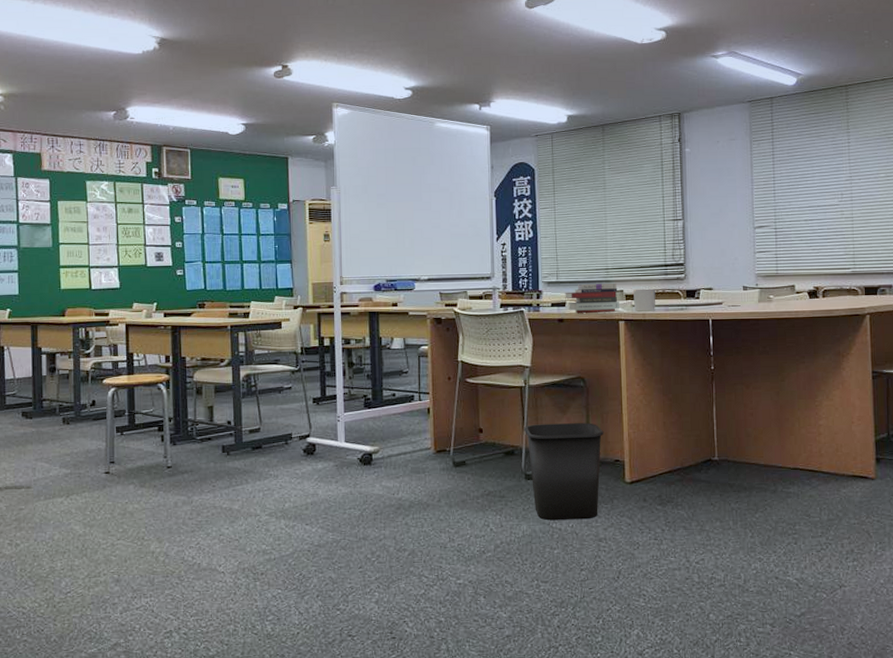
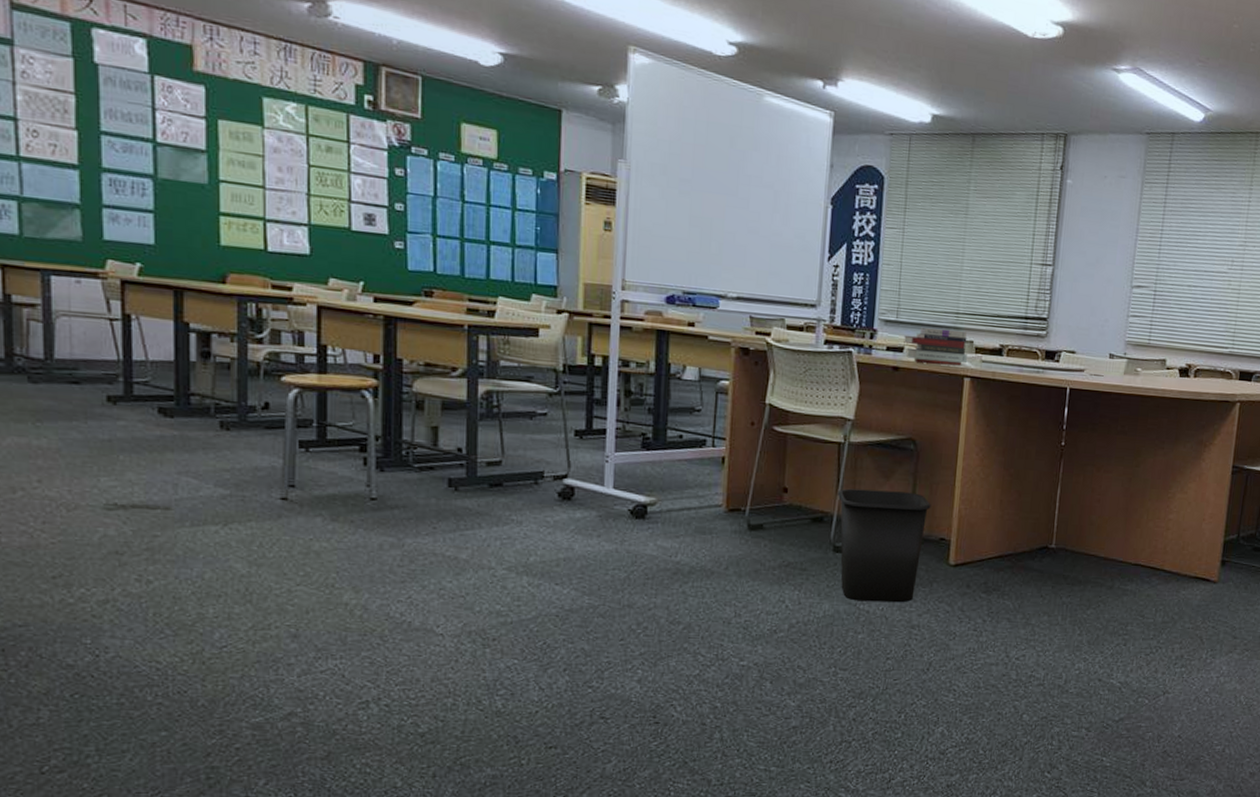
mug: present [633,288,656,311] -> none [983,341,1011,370]

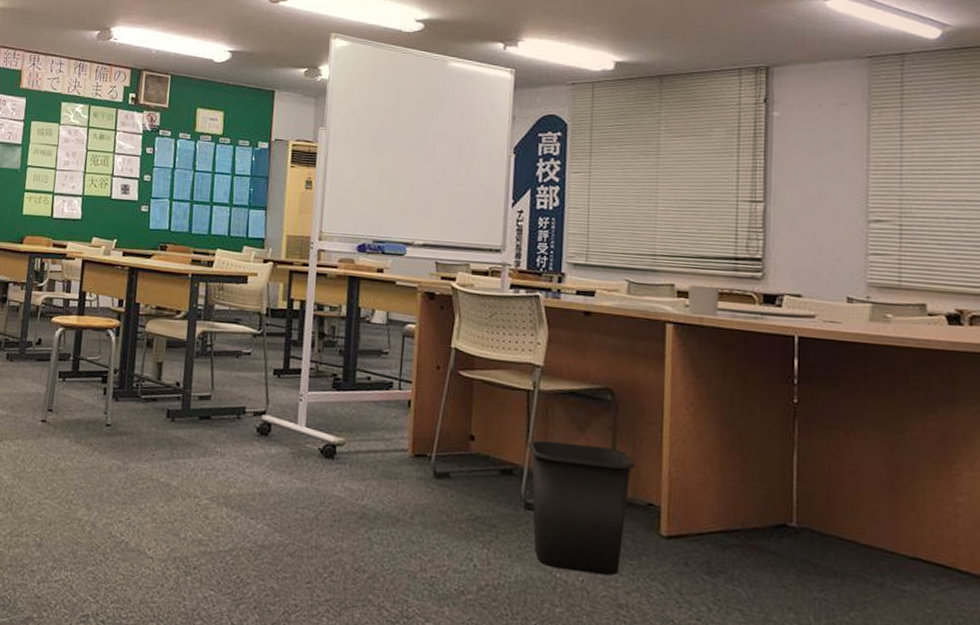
books: present [904,327,967,366] -> none [595,270,668,311]
mug: none [983,341,1011,370] -> present [688,284,720,316]

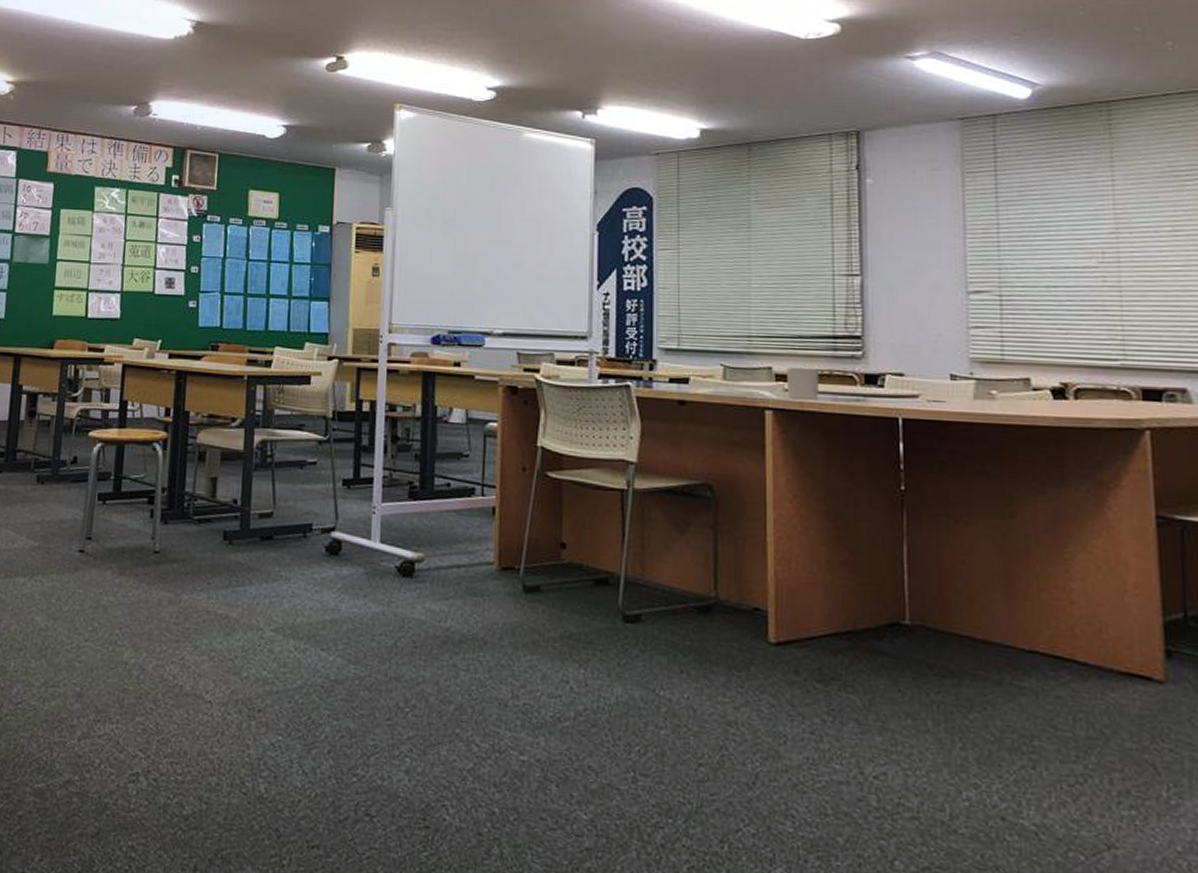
waste bin: present [529,440,635,575] -> none [625,544,739,690]

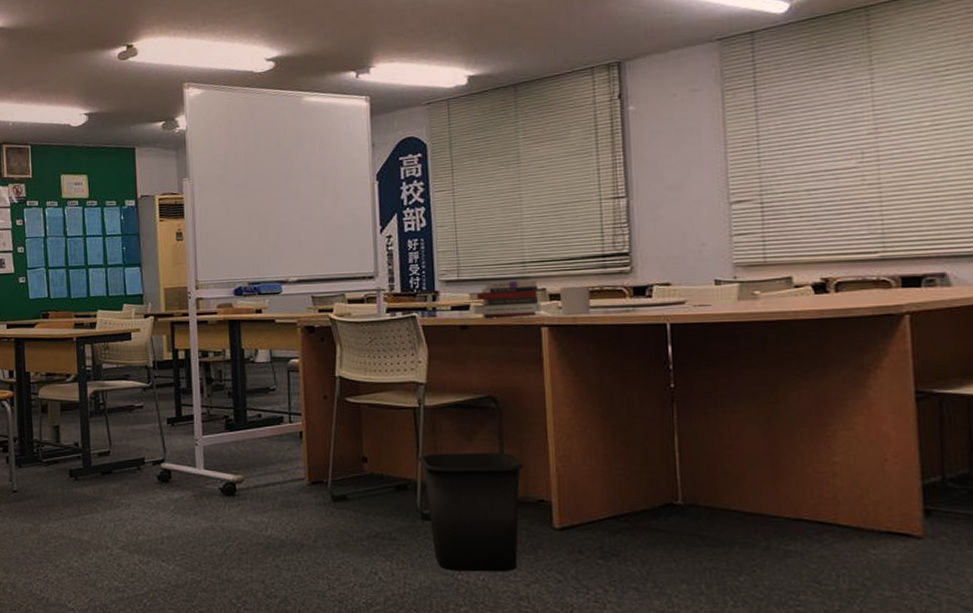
waste bin: none [625,544,739,690] -> present [420,453,523,572]
books: none [689,354,766,397] -> present [468,279,541,318]

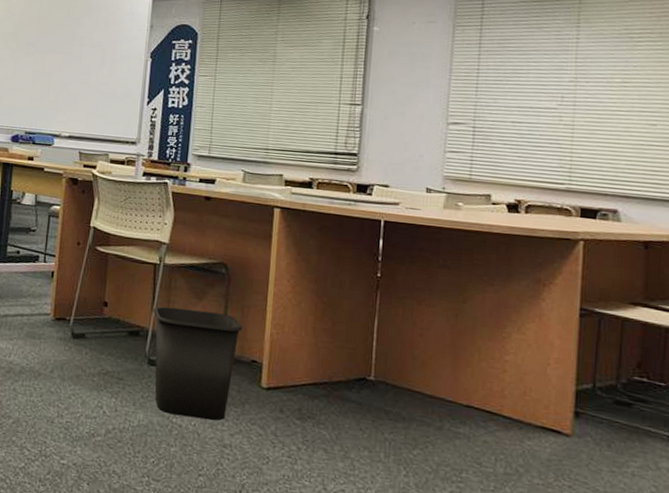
books: present [468,279,541,318] -> none [215,161,277,197]
mug: present [560,285,591,315] -> none [293,175,321,202]

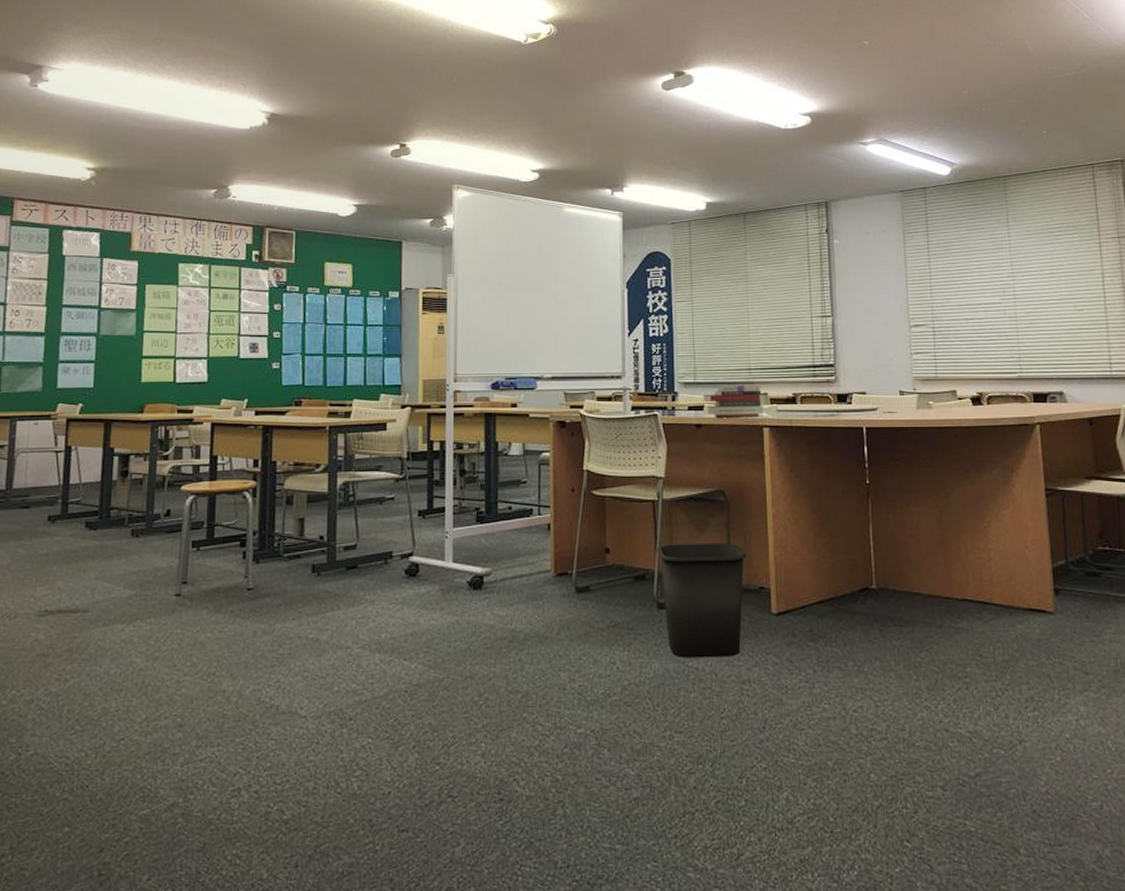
books: none [215,161,277,197] -> present [703,384,763,418]

